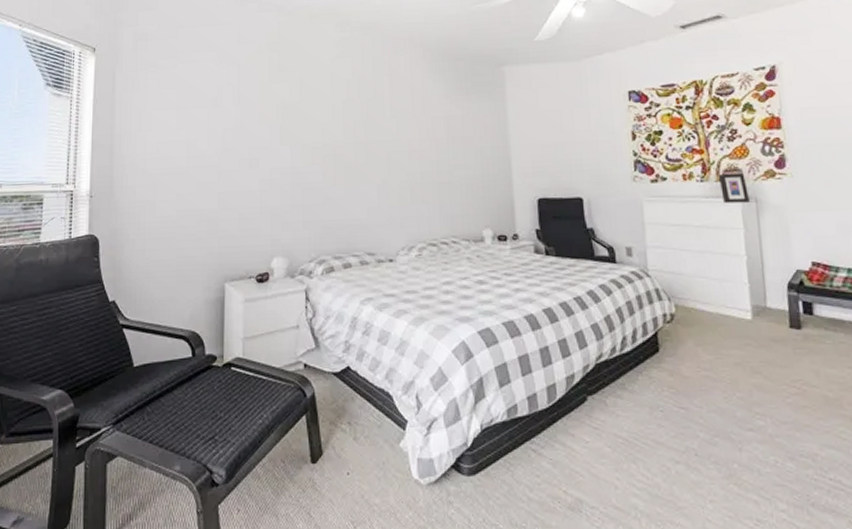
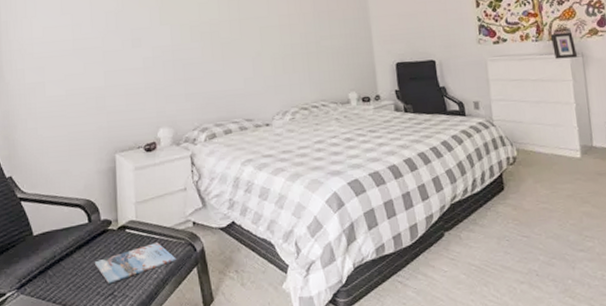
magazine: none [195,383,284,427] -> present [94,241,177,284]

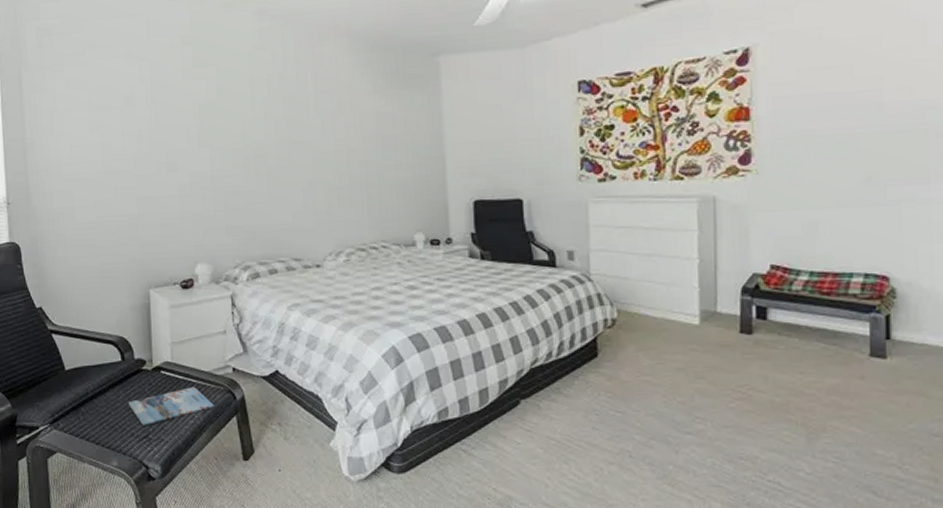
picture frame: present [550,33,577,59] -> none [673,171,707,204]

